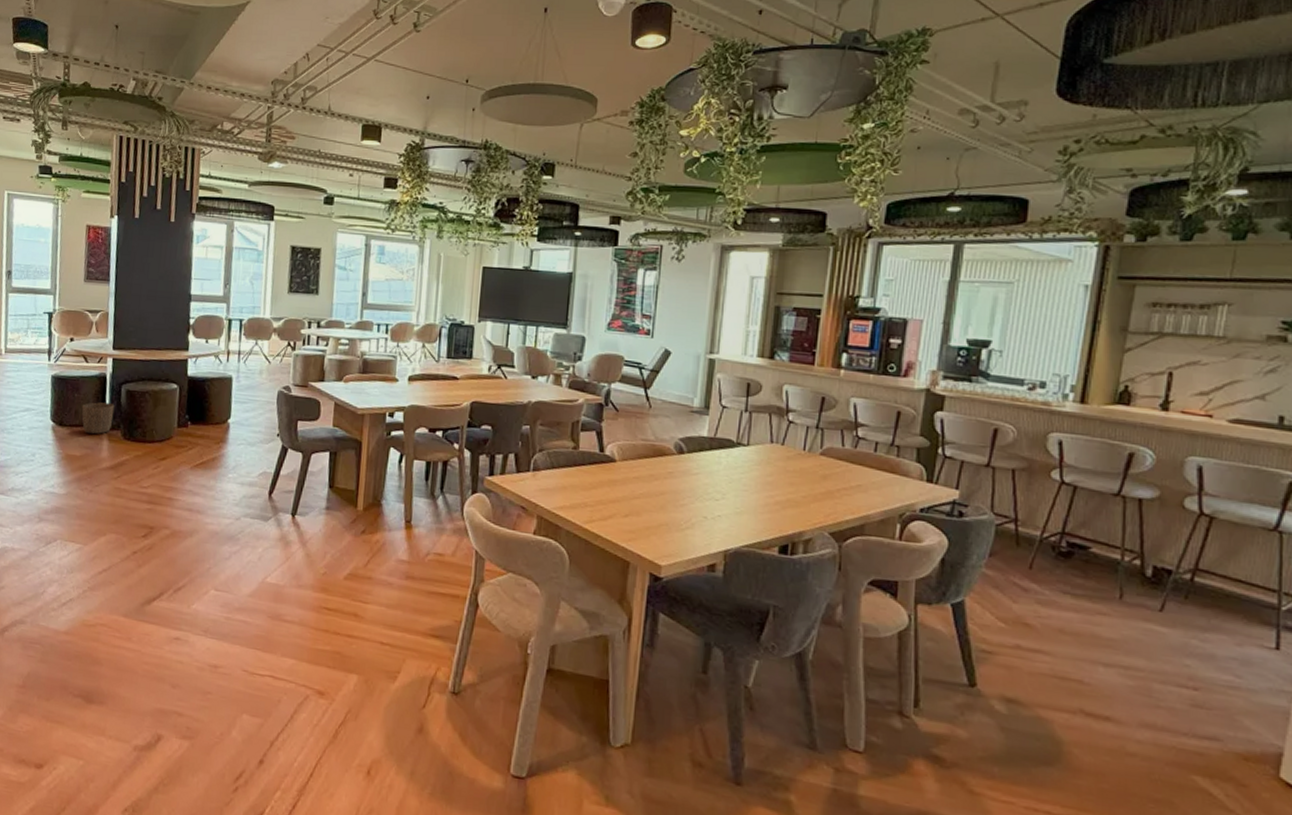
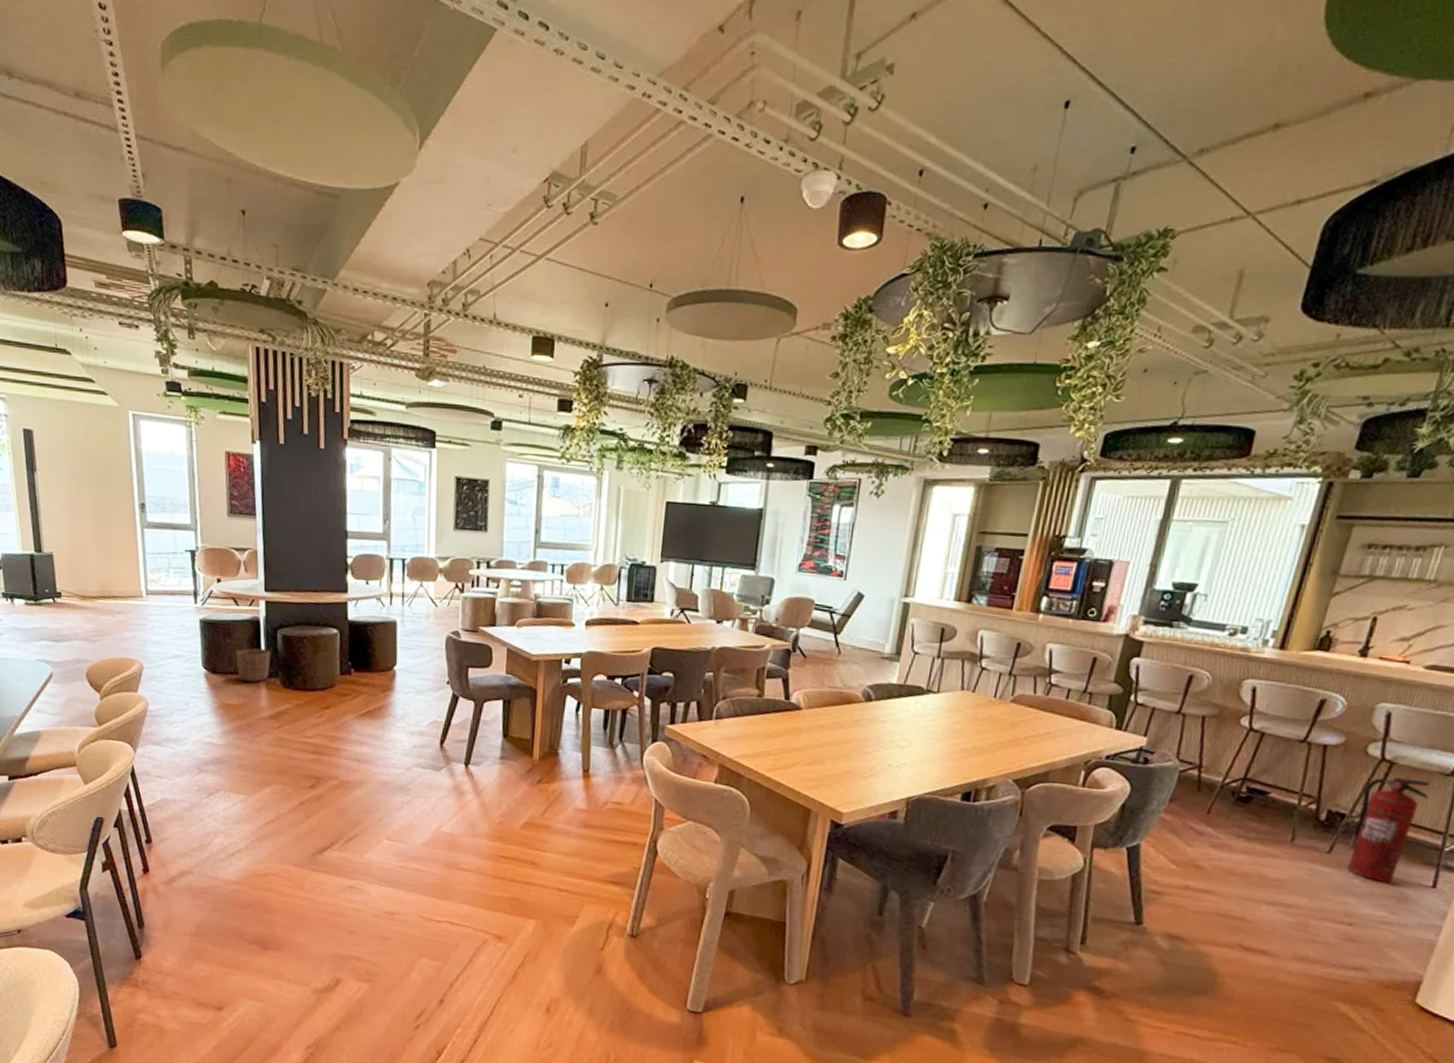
fire extinguisher: none [1181,532,1256,644] -> present [1347,777,1432,883]

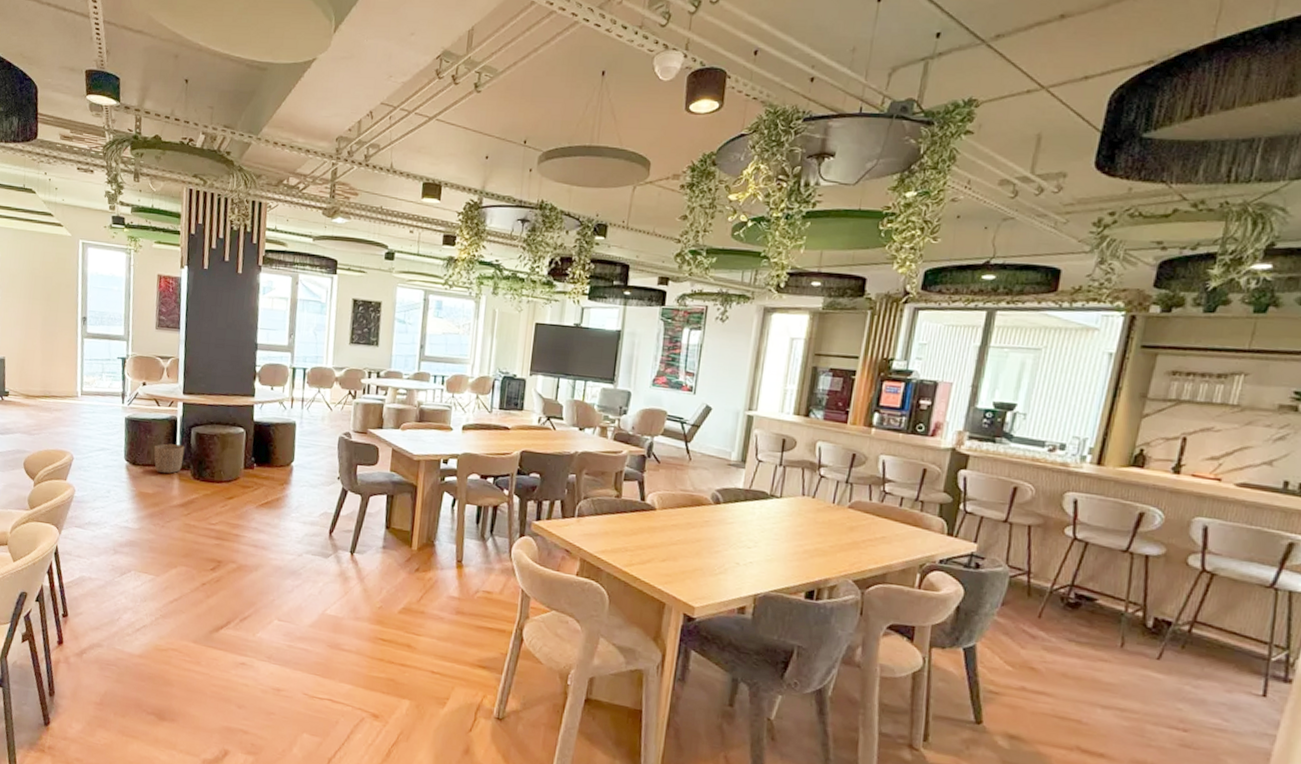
fire extinguisher: present [1347,777,1432,883] -> none [1177,587,1253,691]

